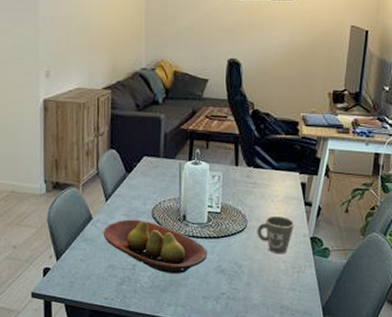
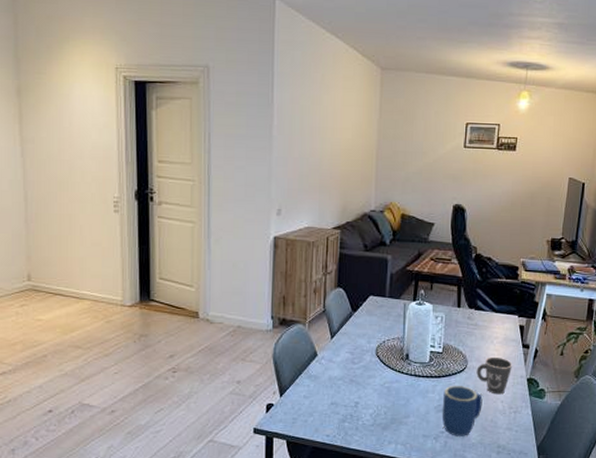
fruit bowl: present [103,219,208,274] -> none [327,357,429,412]
mug: none [222,245,264,298] -> present [441,385,483,436]

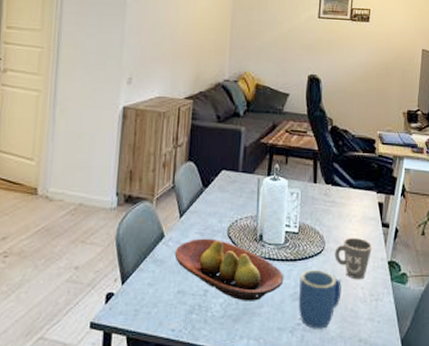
fruit bowl: none [327,357,429,412] -> present [174,238,284,301]

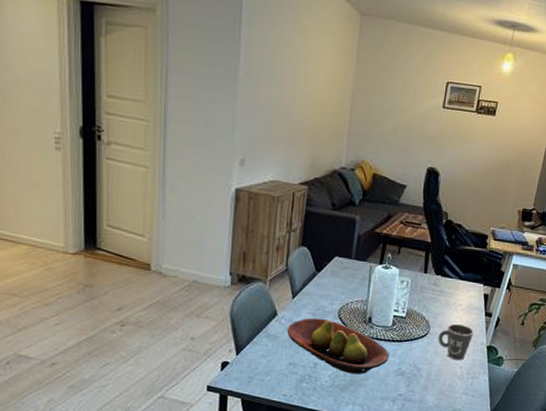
mug: present [298,269,342,329] -> none [400,349,442,400]

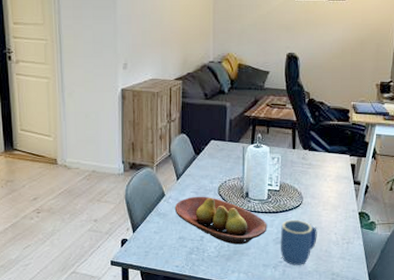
mug: none [400,349,442,400] -> present [280,219,317,265]
mug: present [438,323,475,361] -> none [311,193,345,227]

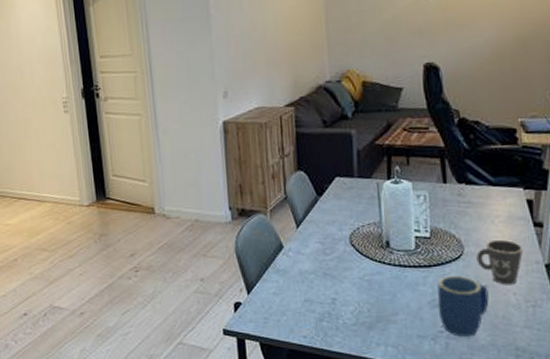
fruit bowl: present [174,196,268,245] -> none [296,247,419,309]
mug: none [311,193,345,227] -> present [476,239,524,285]

